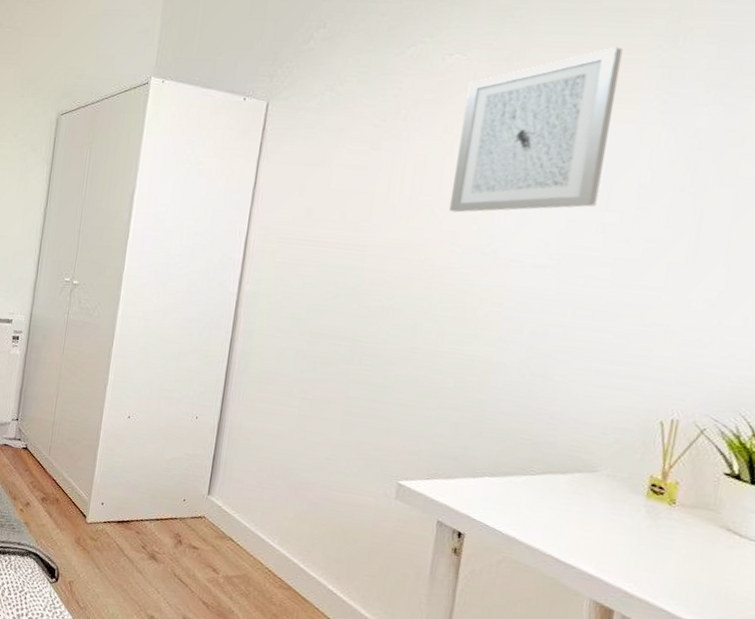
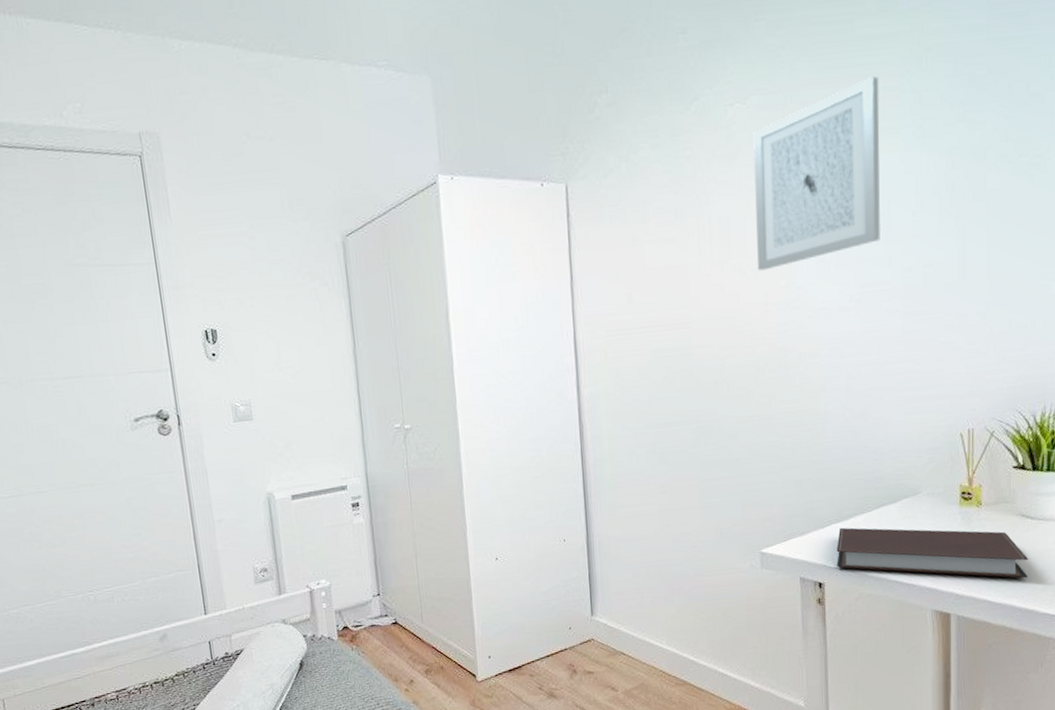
notebook: none [482,482,729,601] -> present [836,527,1029,579]

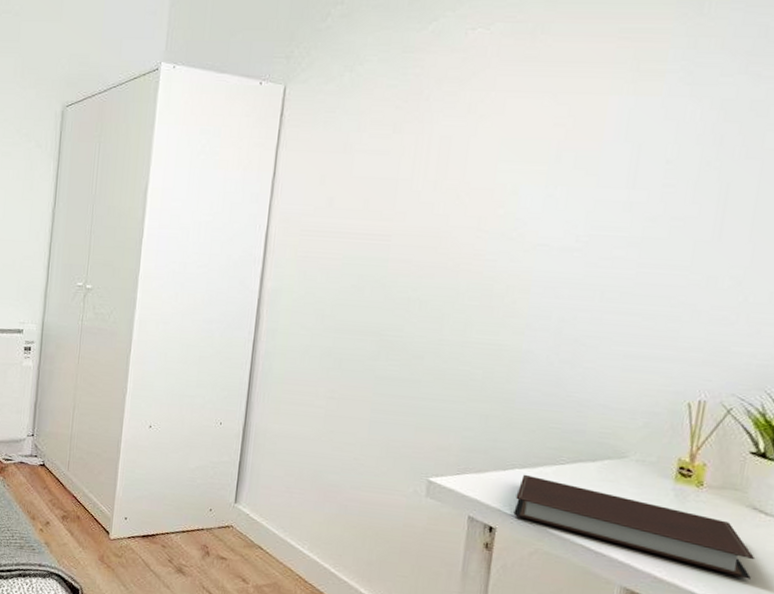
wall art: present [753,76,880,271] -> none [474,16,649,197]

